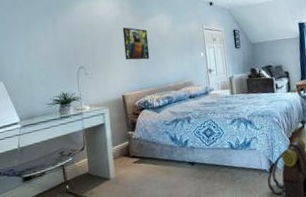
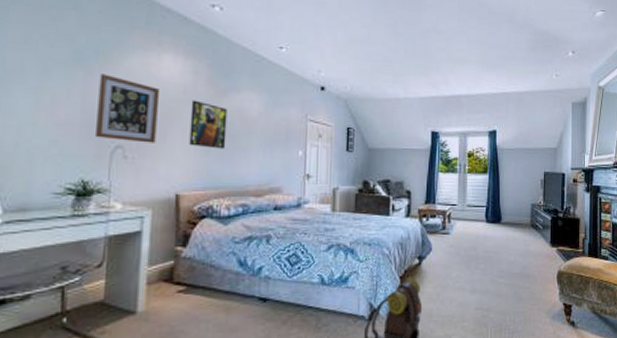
wall art: none [62,19,104,63] -> present [94,74,159,143]

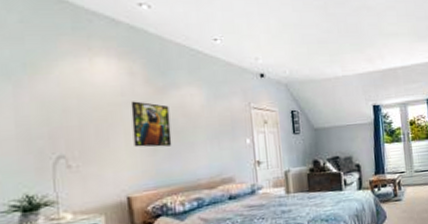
wall art: present [94,74,159,143] -> none [30,85,99,151]

